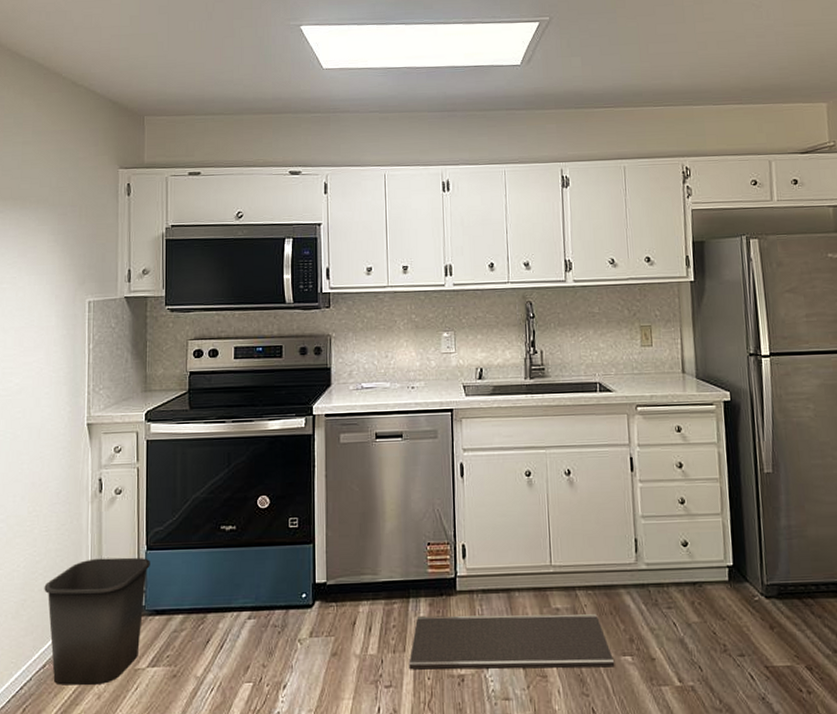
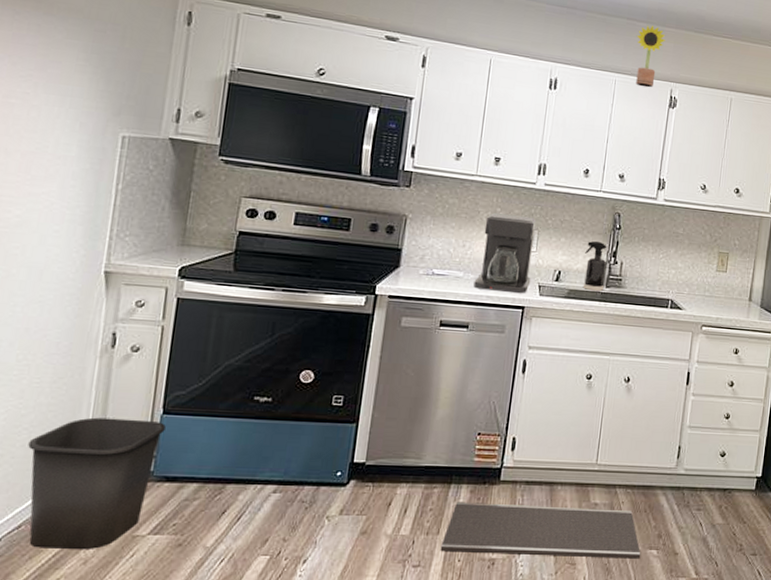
coffee maker: none [401,319,455,398] -> present [473,213,537,294]
spray bottle: none [503,332,528,385] -> present [582,240,607,292]
decorative plant: none [518,111,547,173] -> present [636,25,665,88]

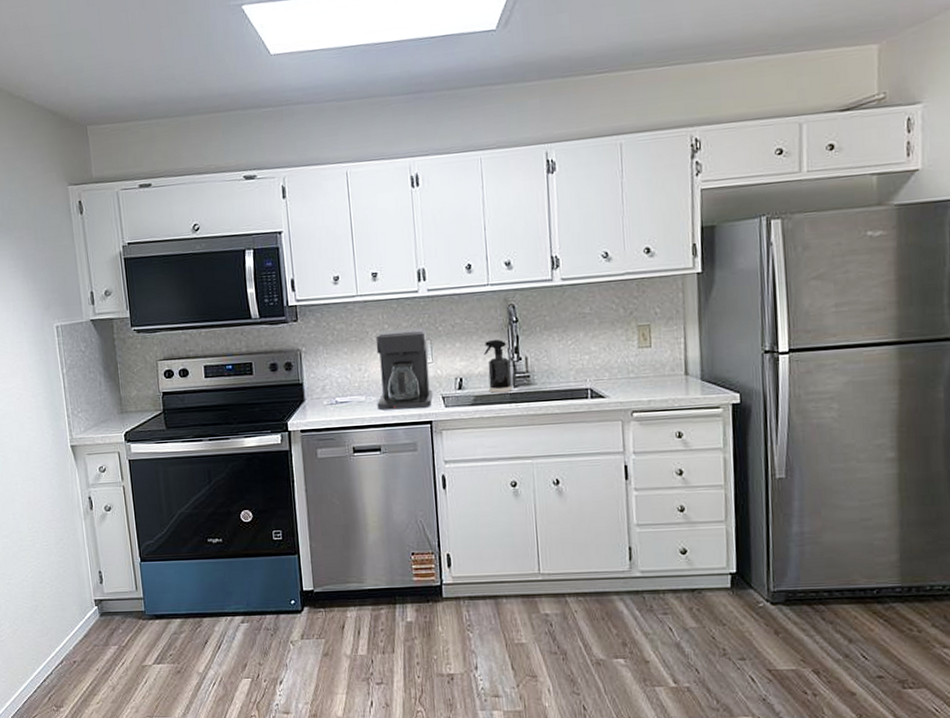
waste bin: present [28,417,166,549] -> none [52,568,146,679]
door mat: present [440,502,641,559] -> none [398,619,607,669]
decorative plant: present [636,25,665,88] -> none [494,85,529,159]

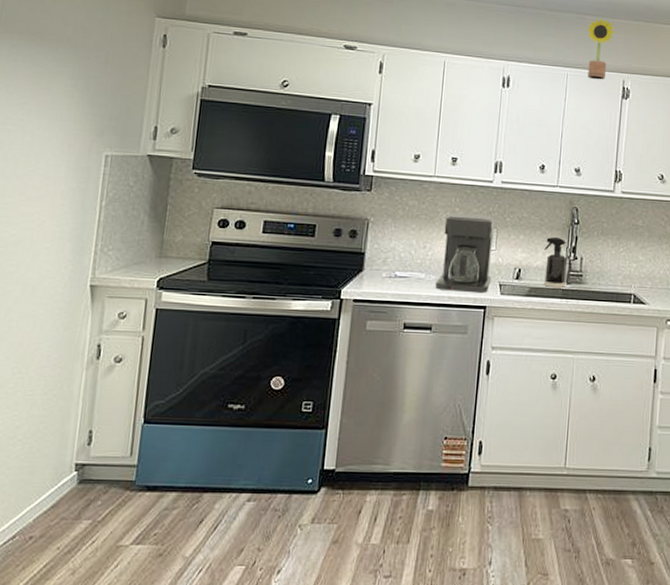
decorative plant: none [494,85,529,159] -> present [586,18,615,80]

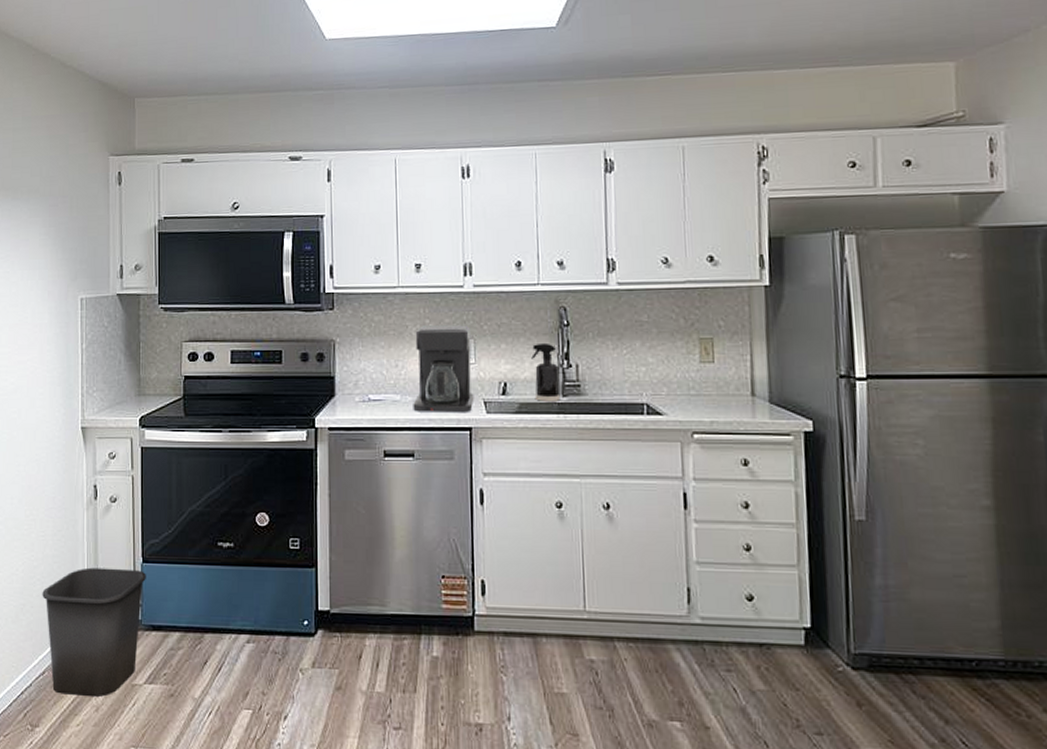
waste bin: none [22,428,146,559] -> present [42,567,146,697]
decorative plant: present [586,18,615,80] -> none [552,82,588,155]

